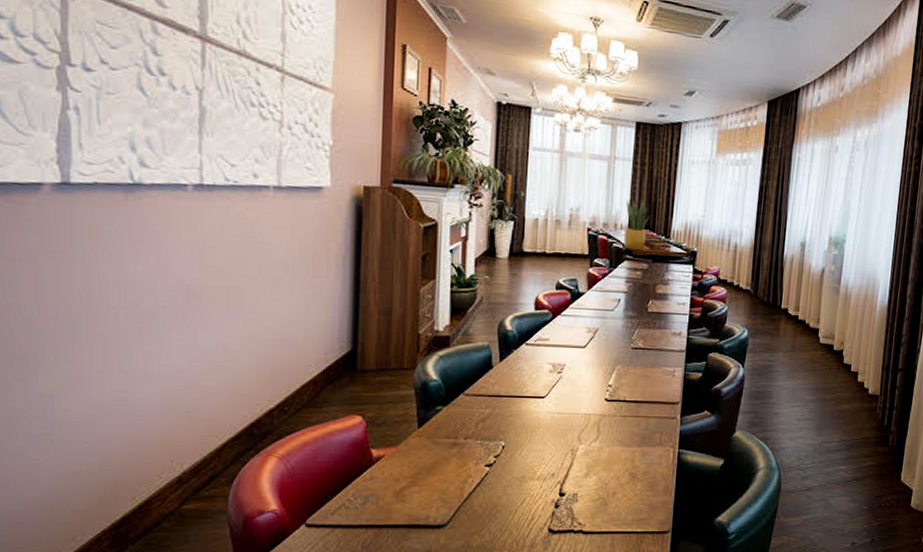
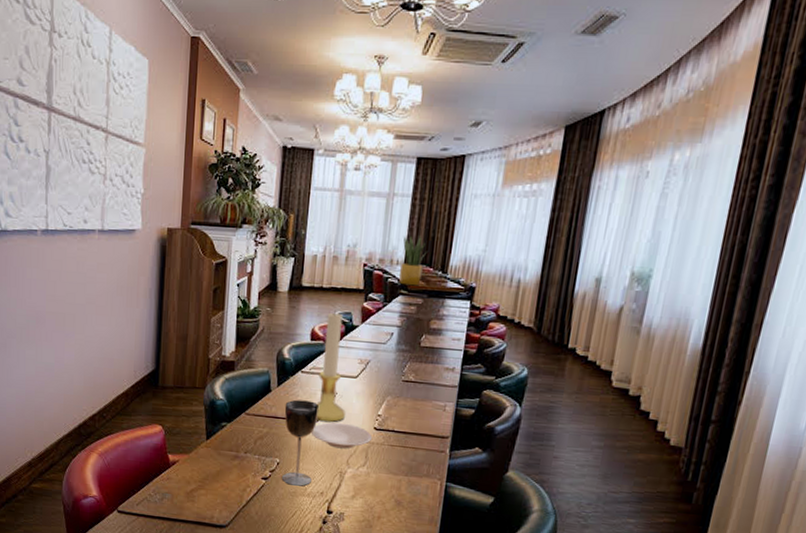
wine glass: none [507,375,547,470] -> present [281,399,320,486]
saucer: none [538,396,604,424] -> present [310,422,373,449]
candle holder: none [543,276,575,396] -> present [316,310,345,422]

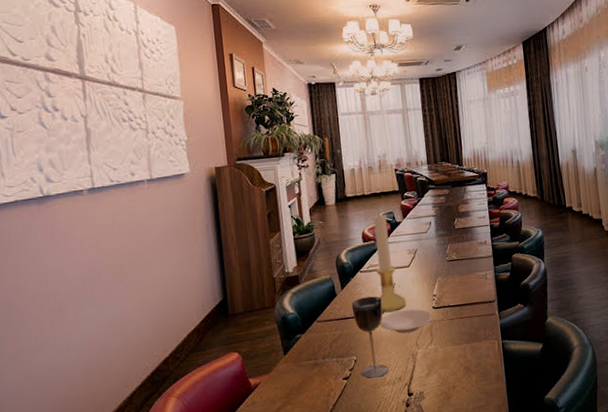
planter: present [399,235,426,286] -> none [423,139,444,181]

